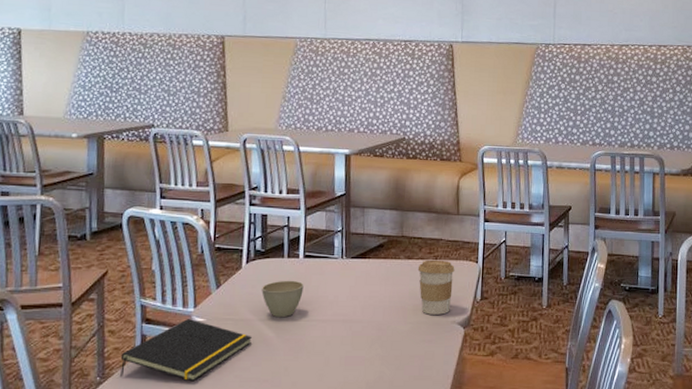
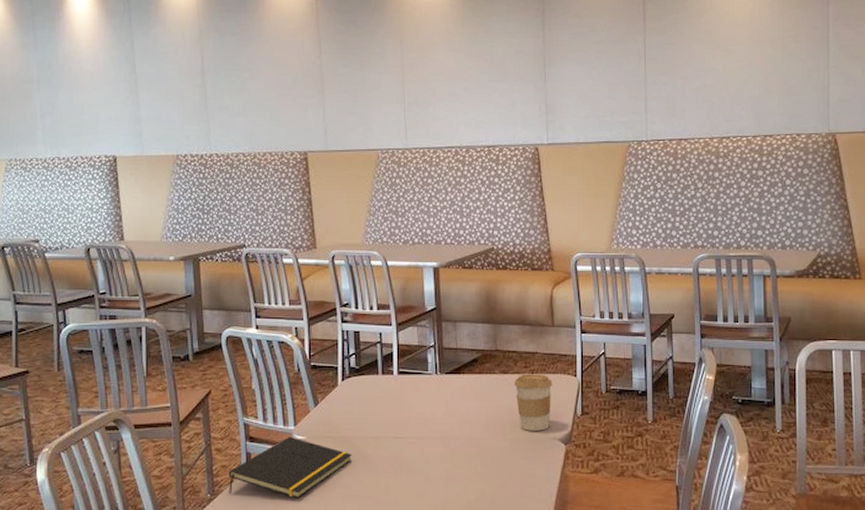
cup: present [262,280,304,318] -> none [358,397,400,435]

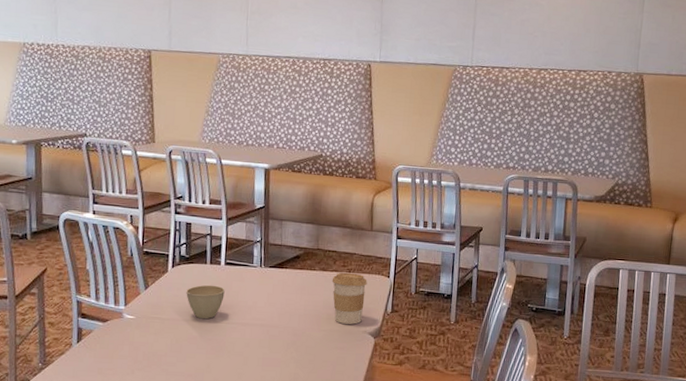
notepad: present [228,437,351,499] -> none [59,316,177,373]
cup: none [358,397,400,435] -> present [186,284,225,319]

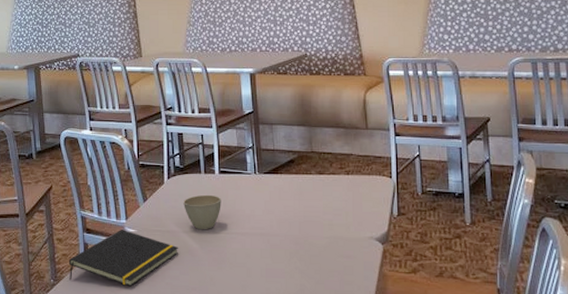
notepad: none [59,316,177,373] -> present [68,230,178,287]
coffee cup: present [332,272,368,324] -> none [330,175,368,230]

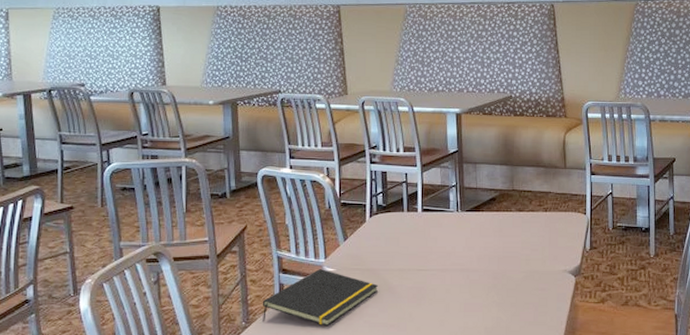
cup: present [183,194,221,230] -> none [385,232,423,268]

